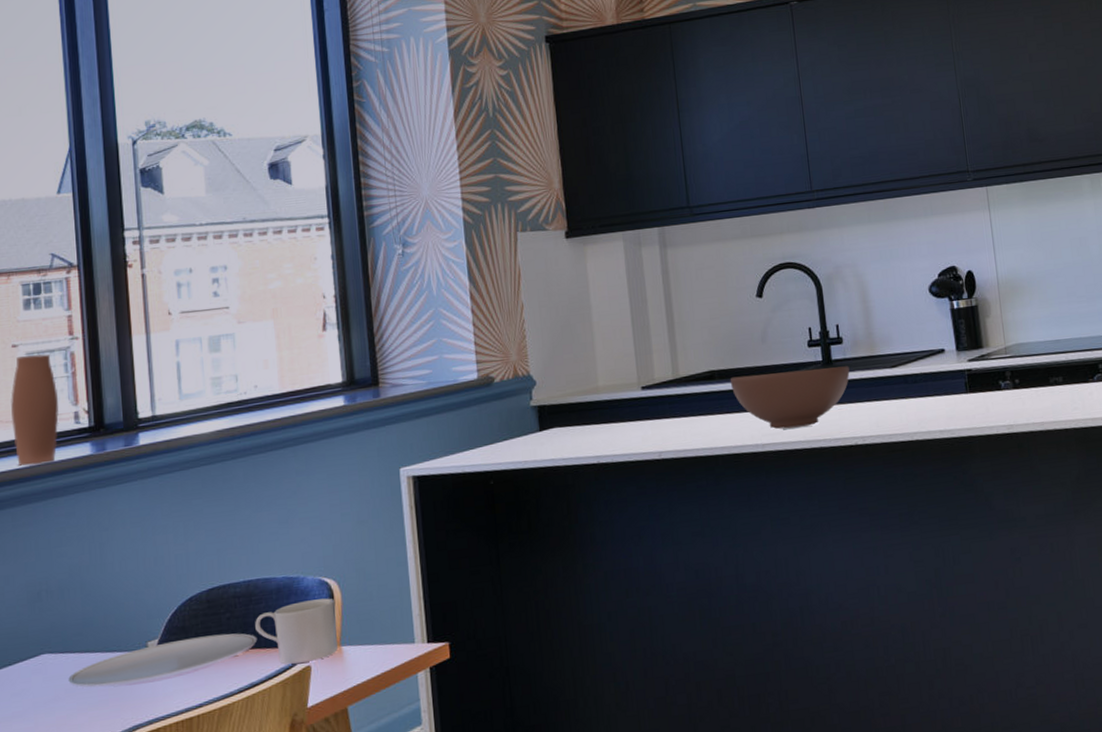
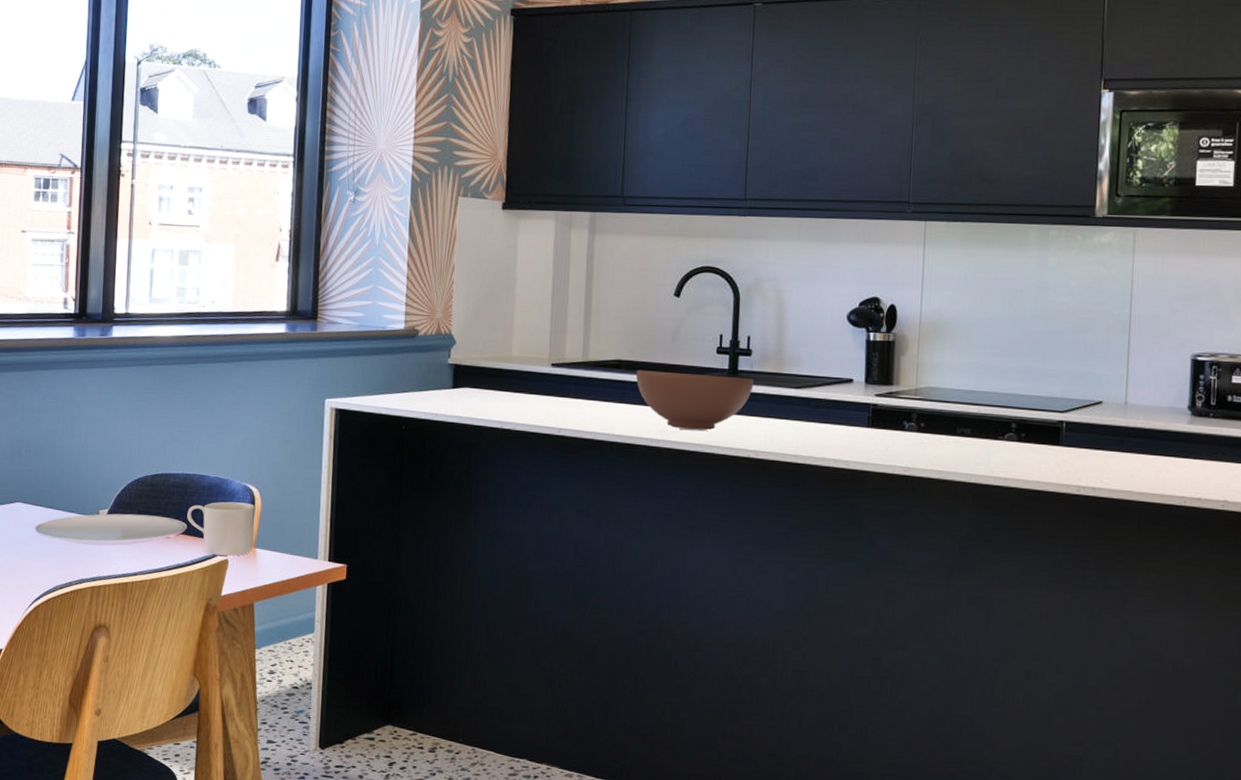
vase: present [11,354,59,467] -> none [14,242,53,340]

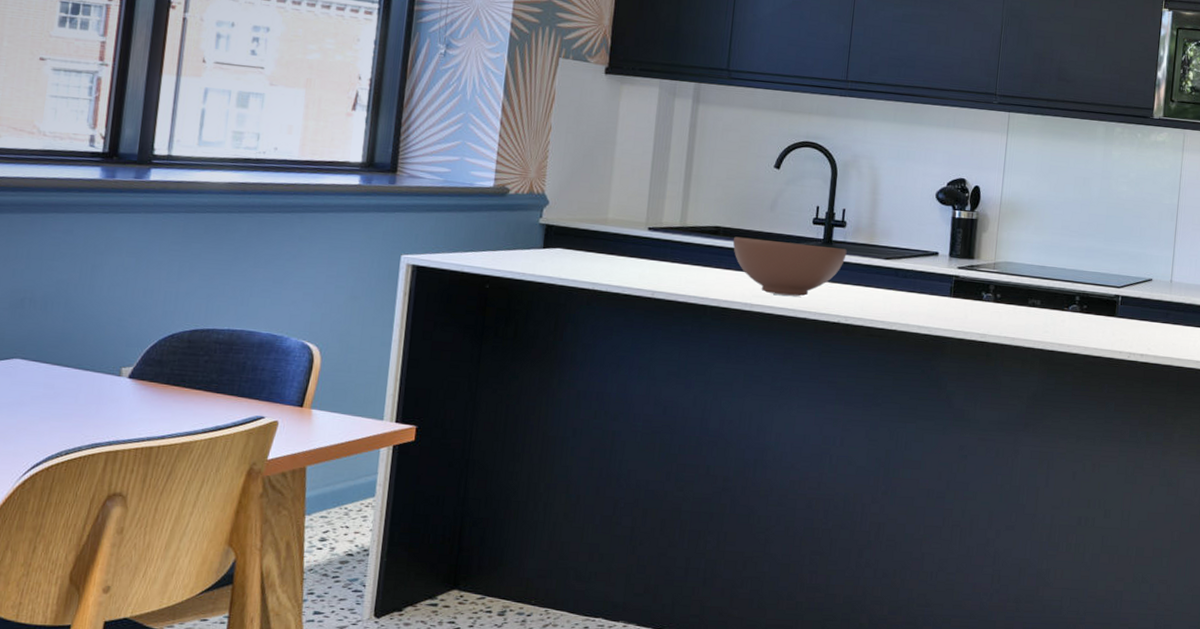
plate: present [34,513,188,546] -> none [36,371,231,407]
mug: present [187,501,256,557] -> none [231,359,314,418]

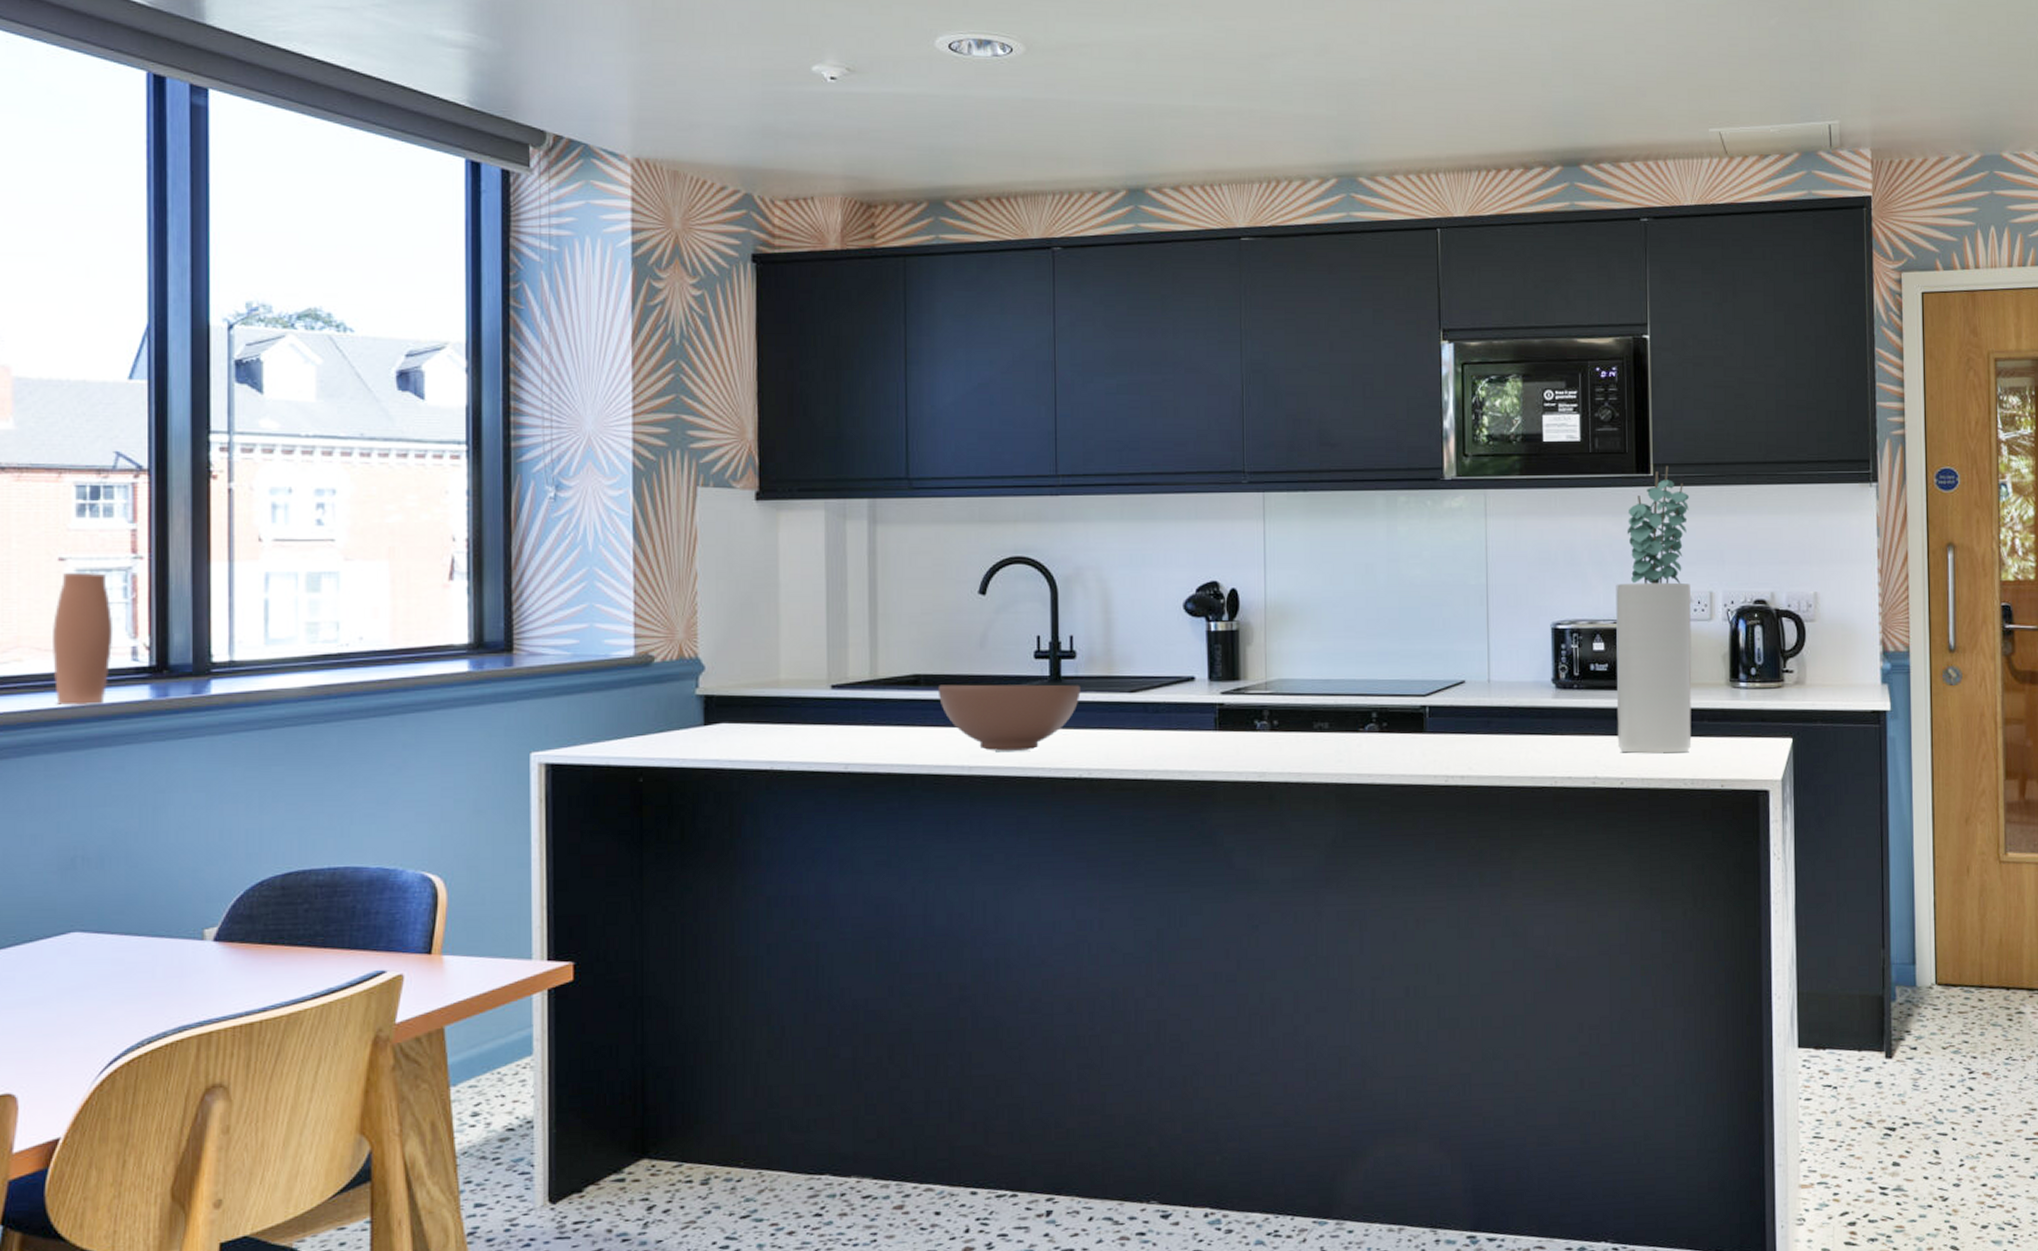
vase: none [24,70,78,179] -> present [51,573,112,707]

